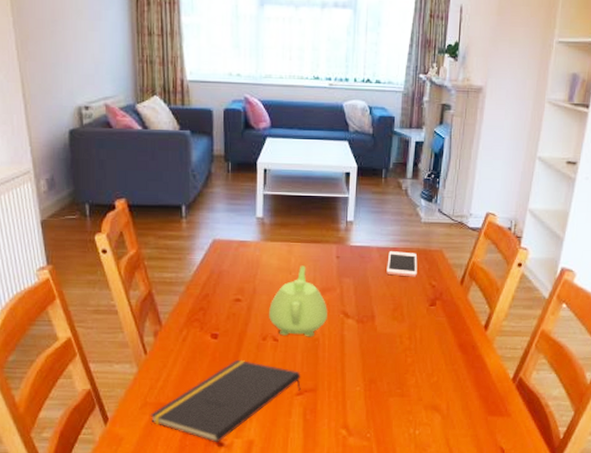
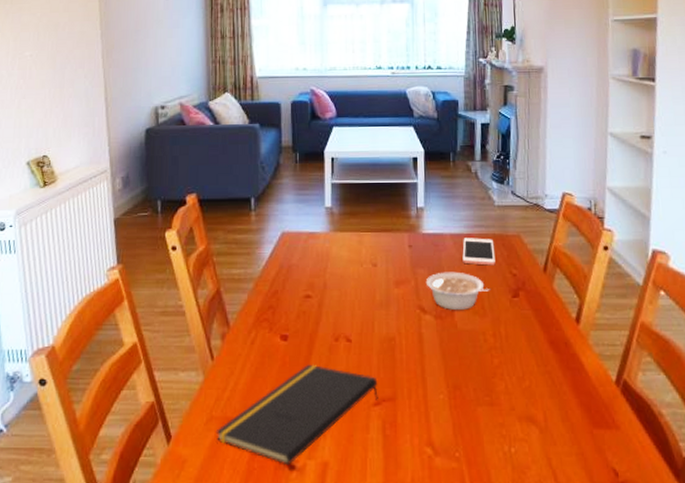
teapot: present [269,265,327,337] -> none [341,256,403,337]
legume: none [350,281,411,316] -> present [425,271,491,310]

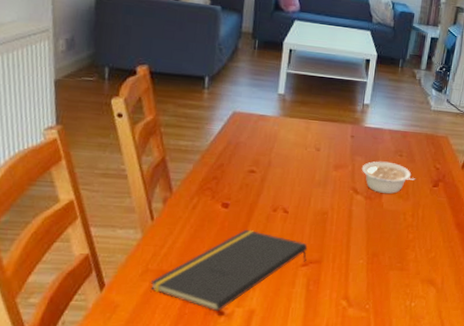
cell phone: present [462,238,495,266] -> none [396,134,425,160]

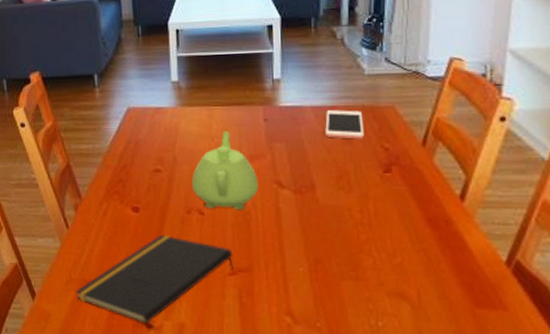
teapot: none [281,142,339,211] -> present [192,131,258,210]
legume: present [361,161,417,194] -> none [283,146,359,185]
cell phone: none [396,134,425,160] -> present [325,110,364,139]

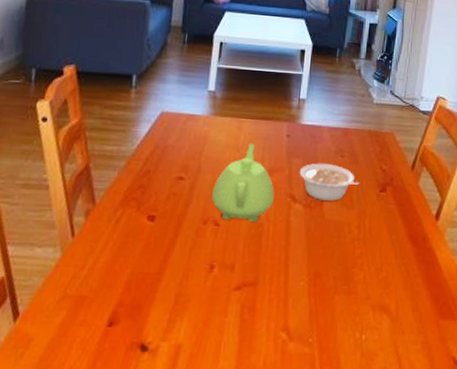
notepad: present [75,234,234,325] -> none [67,245,241,347]
legume: none [283,146,359,185] -> present [299,163,361,201]
cell phone: present [325,110,364,139] -> none [337,132,369,160]

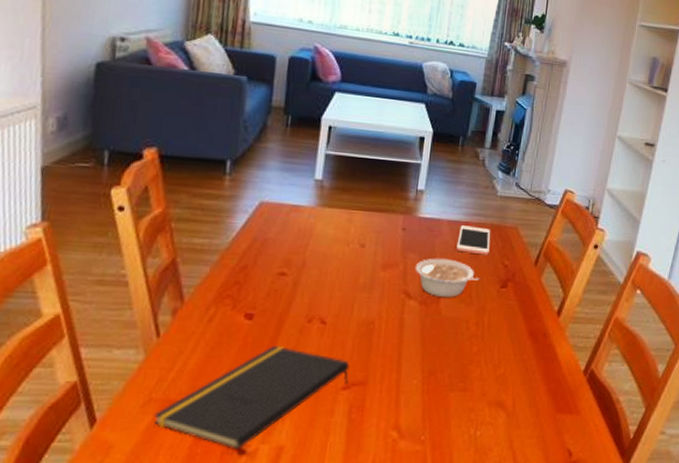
notepad: none [67,245,241,347] -> present [153,345,350,450]
teapot: present [212,143,274,223] -> none [318,236,387,320]
cell phone: none [337,132,369,160] -> present [456,225,491,255]

